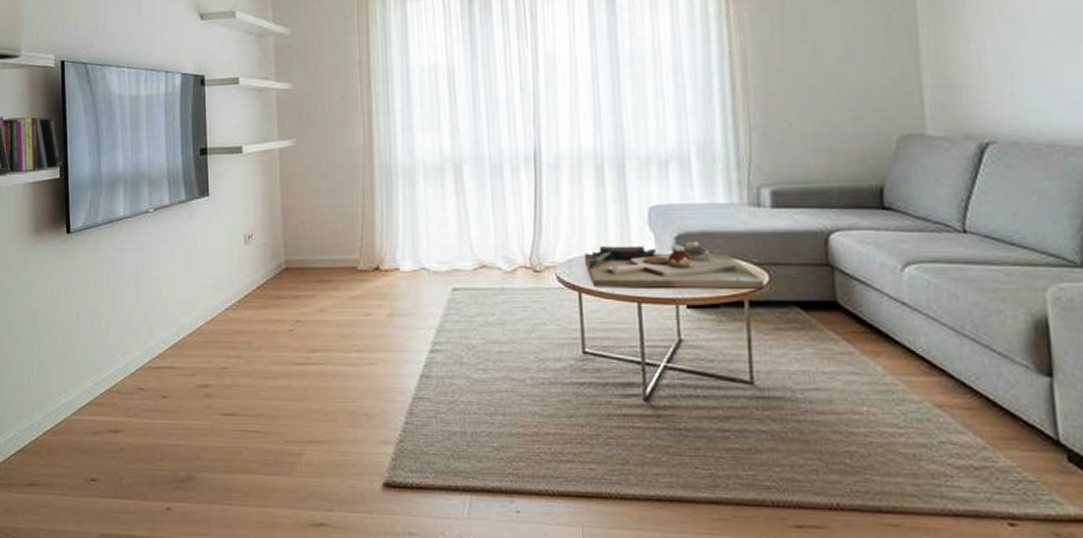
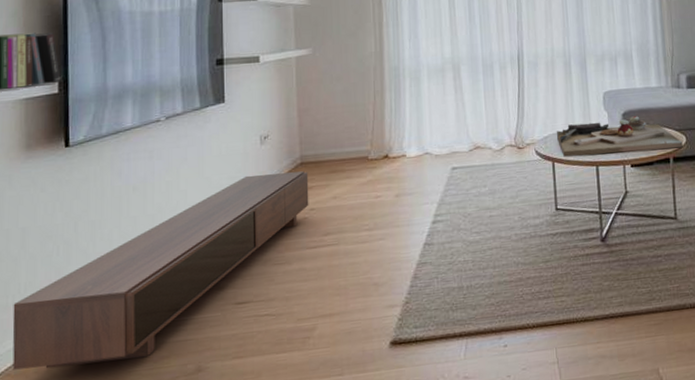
media console: none [28,277,295,455] -> present [12,171,309,370]

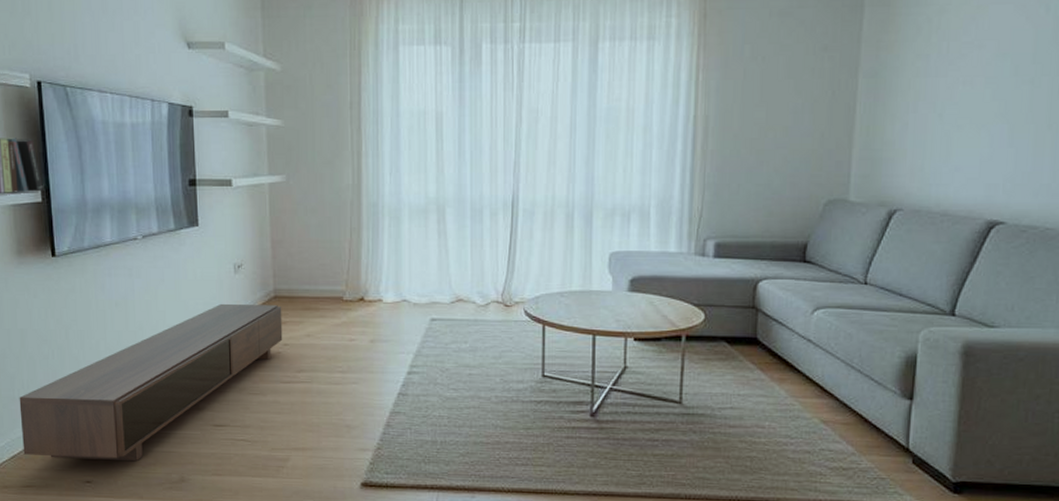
decorative tray: present [556,116,683,157] -> none [549,284,700,326]

